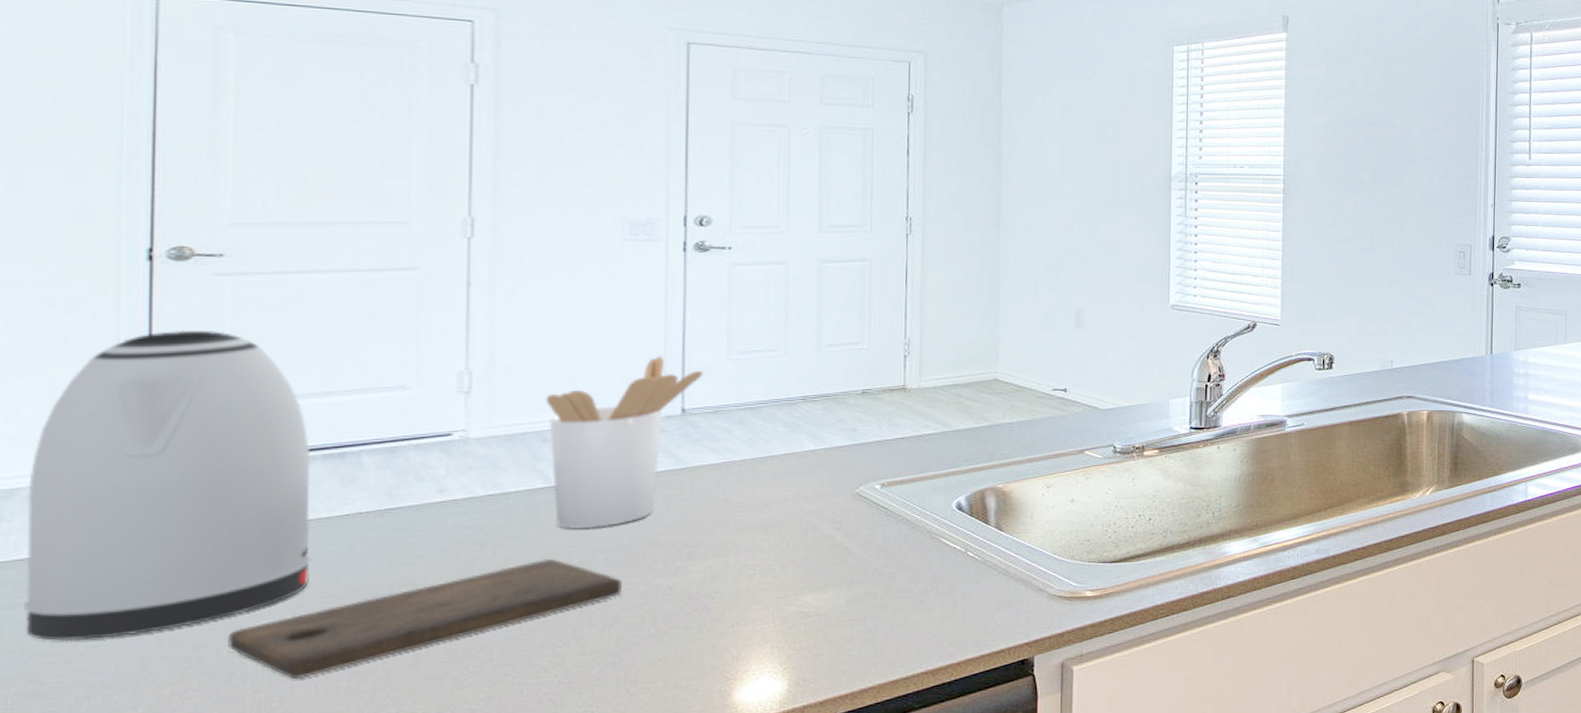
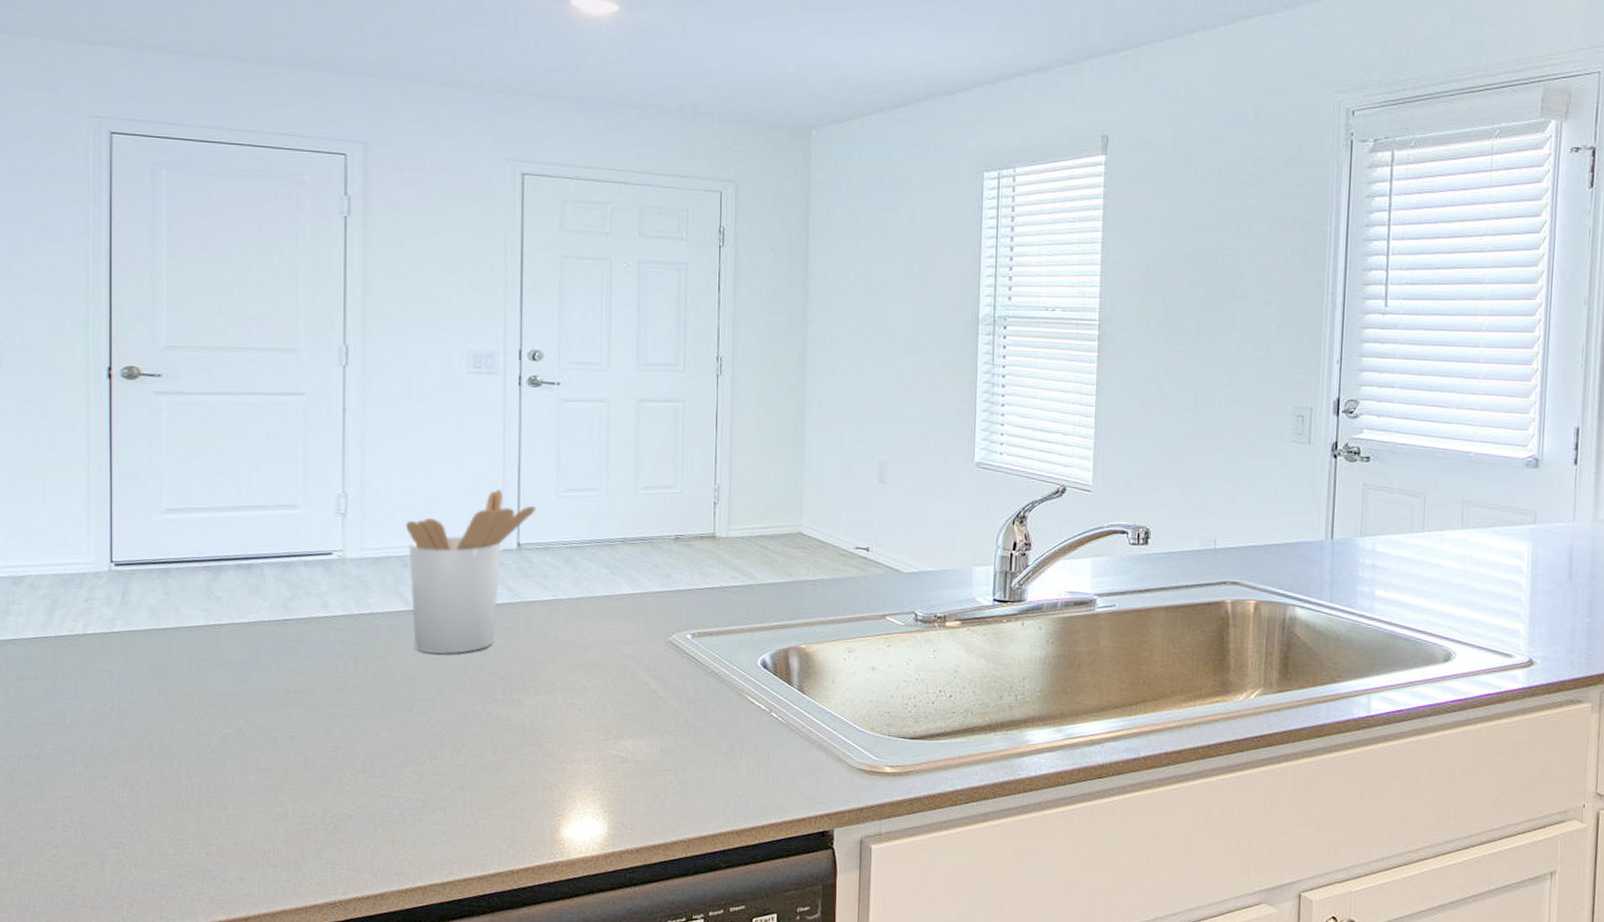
kettle: present [24,330,312,642] -> none [30,442,229,715]
cutting board: present [228,558,622,679] -> none [169,679,468,768]

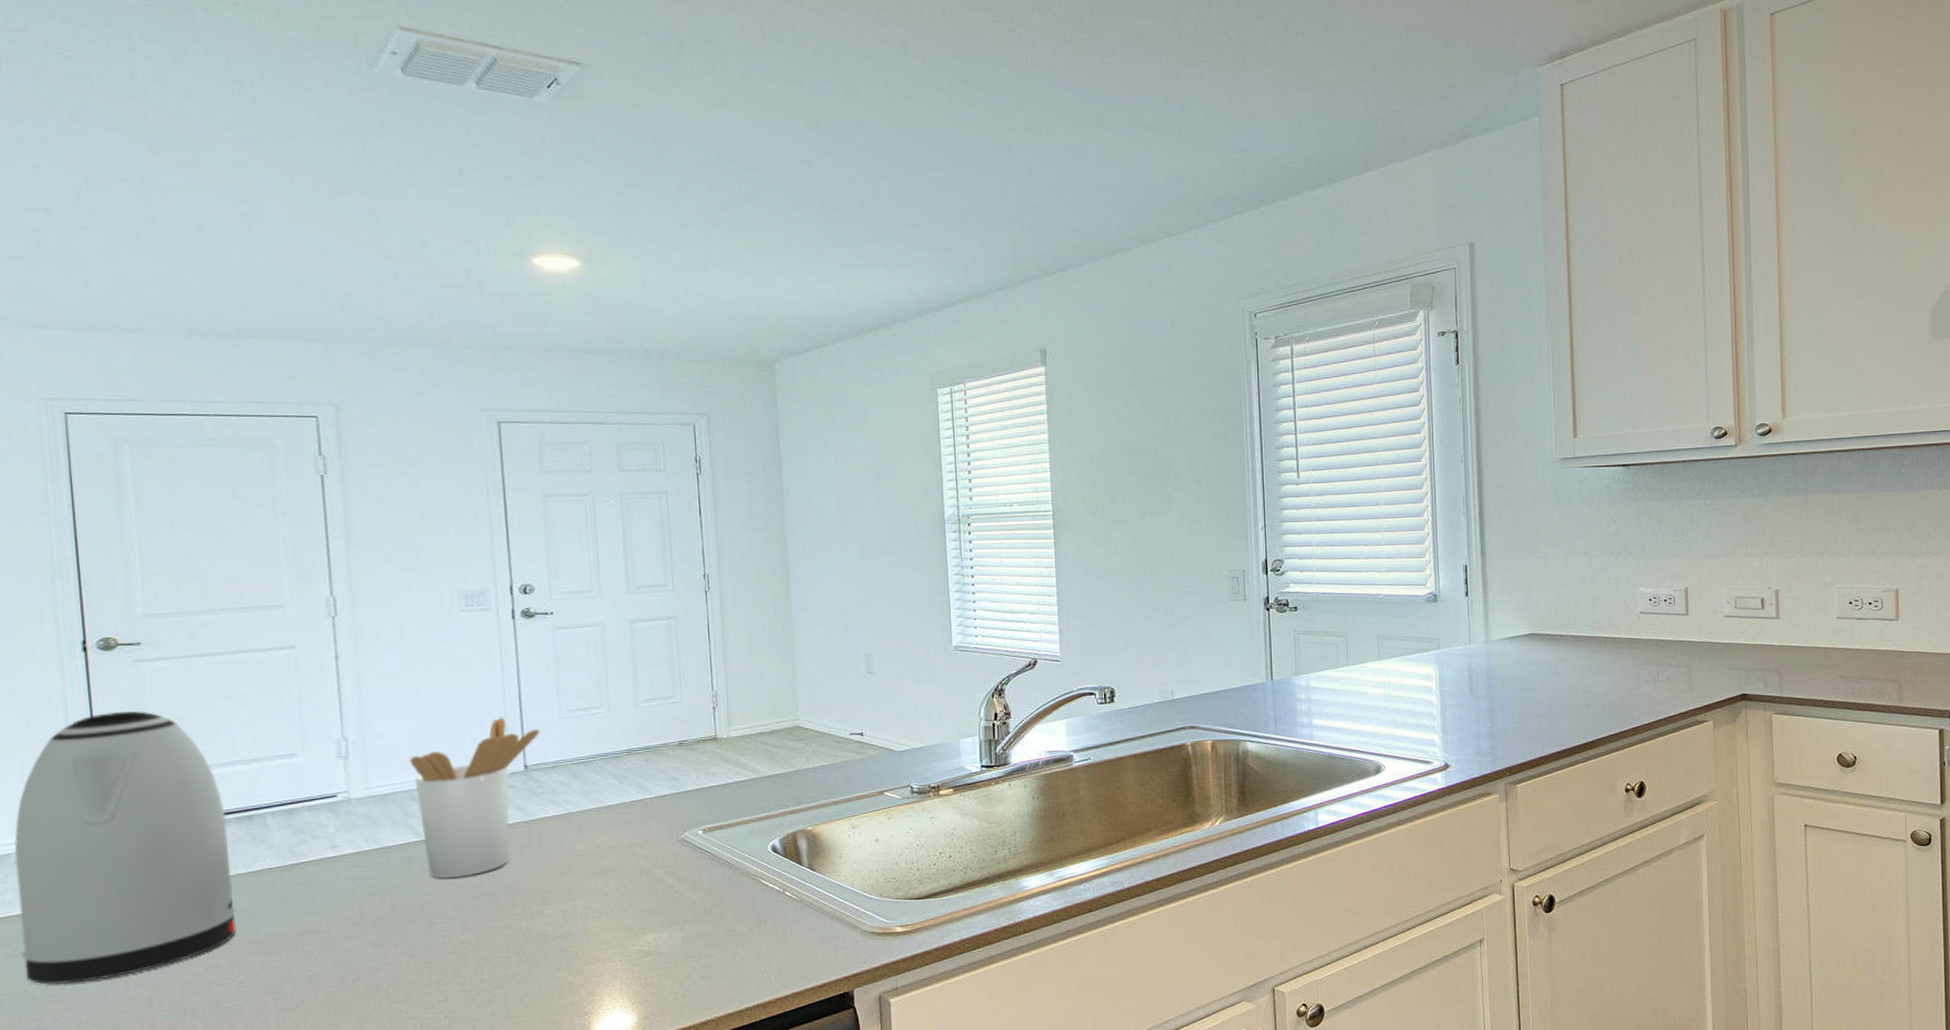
kettle: none [30,442,229,715] -> present [14,710,237,985]

